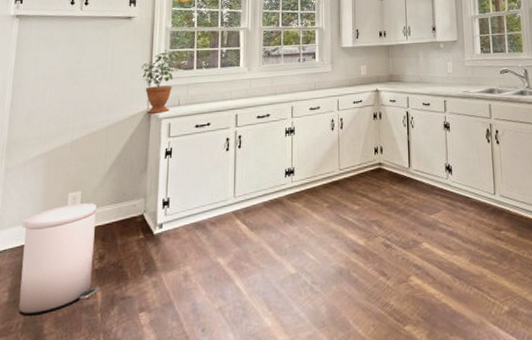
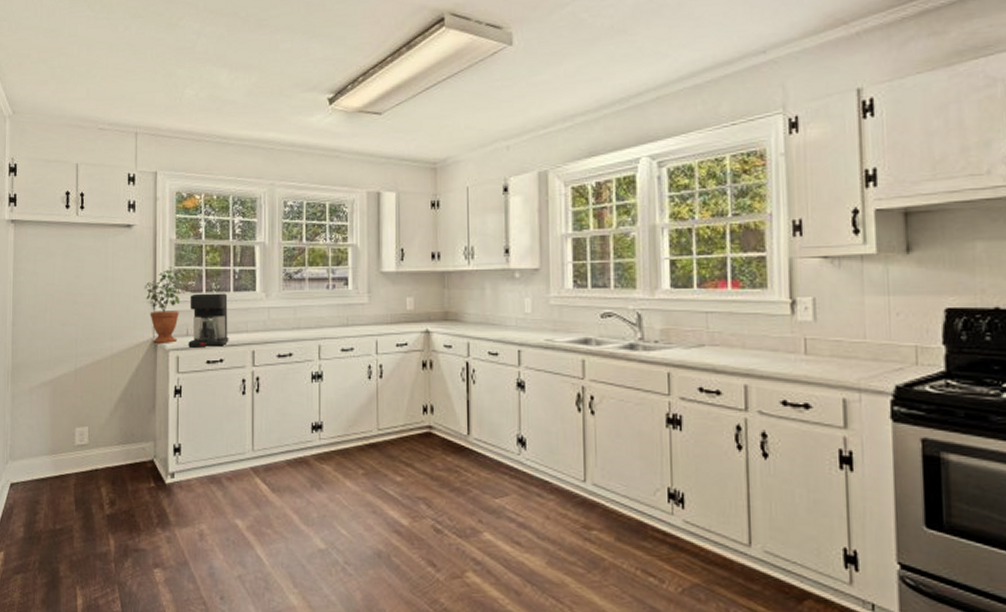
pedal bin: present [18,203,100,316] -> none [32,440,112,556]
coffee maker: none [179,69,216,115] -> present [188,293,229,348]

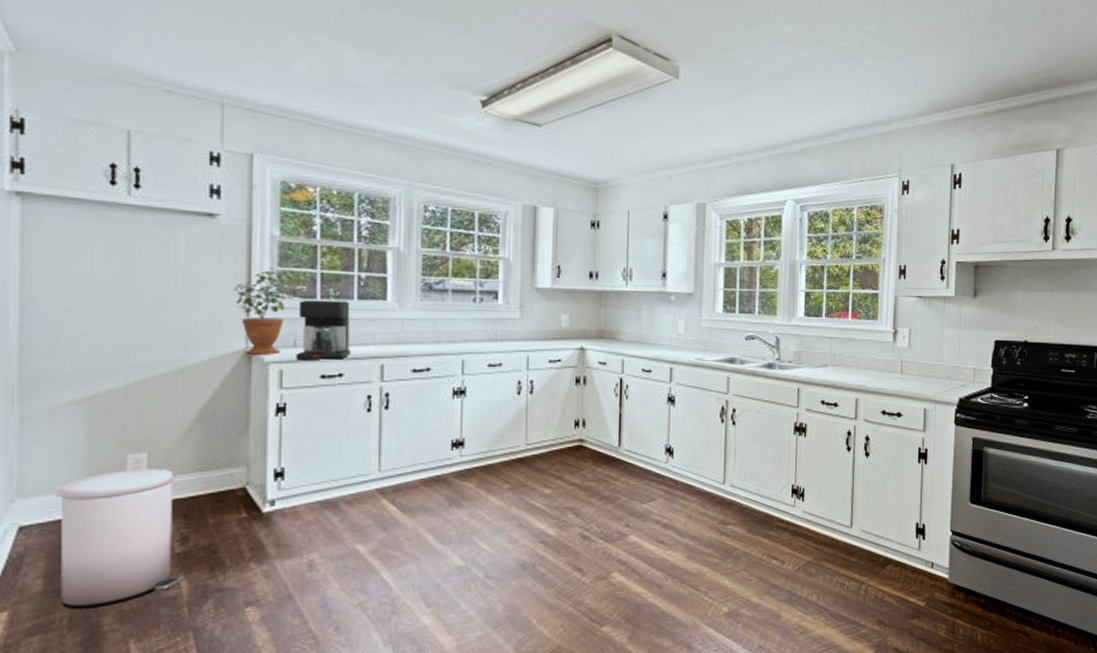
pedal bin: none [32,440,112,556] -> present [56,469,184,609]

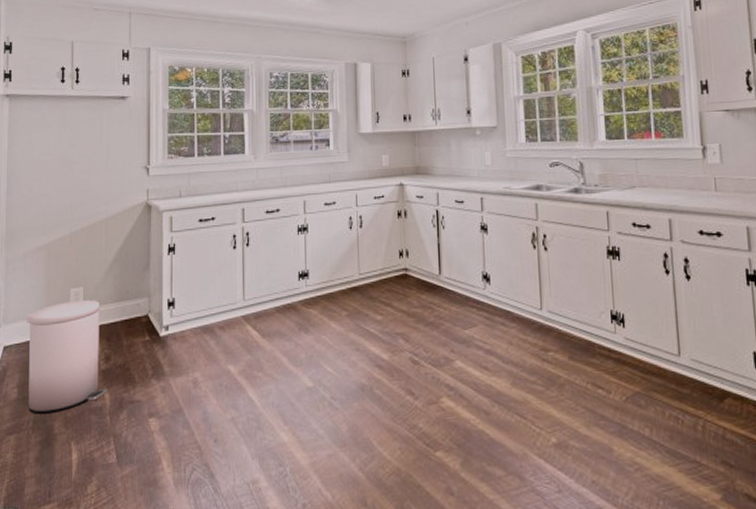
potted plant: present [234,267,286,355] -> none [139,134,173,205]
coffee maker: present [296,299,351,360] -> none [181,156,220,208]

